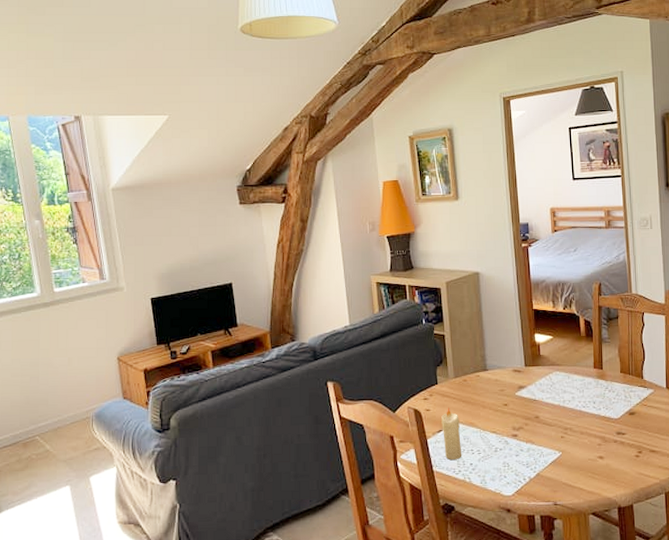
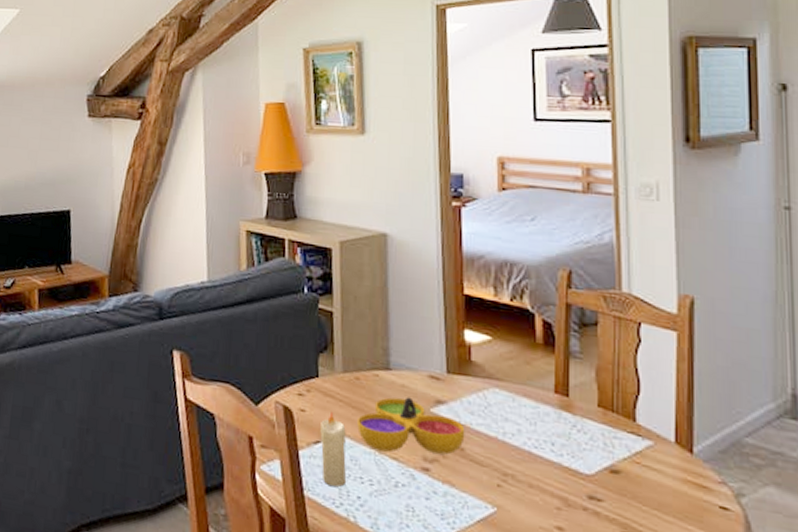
decorative bowl: none [467,387,539,429] -> present [357,397,465,455]

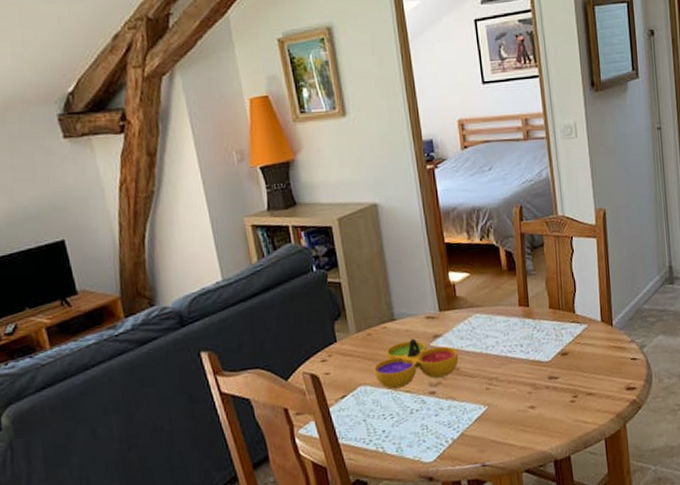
candle: present [320,411,347,487] -> none [344,367,373,429]

